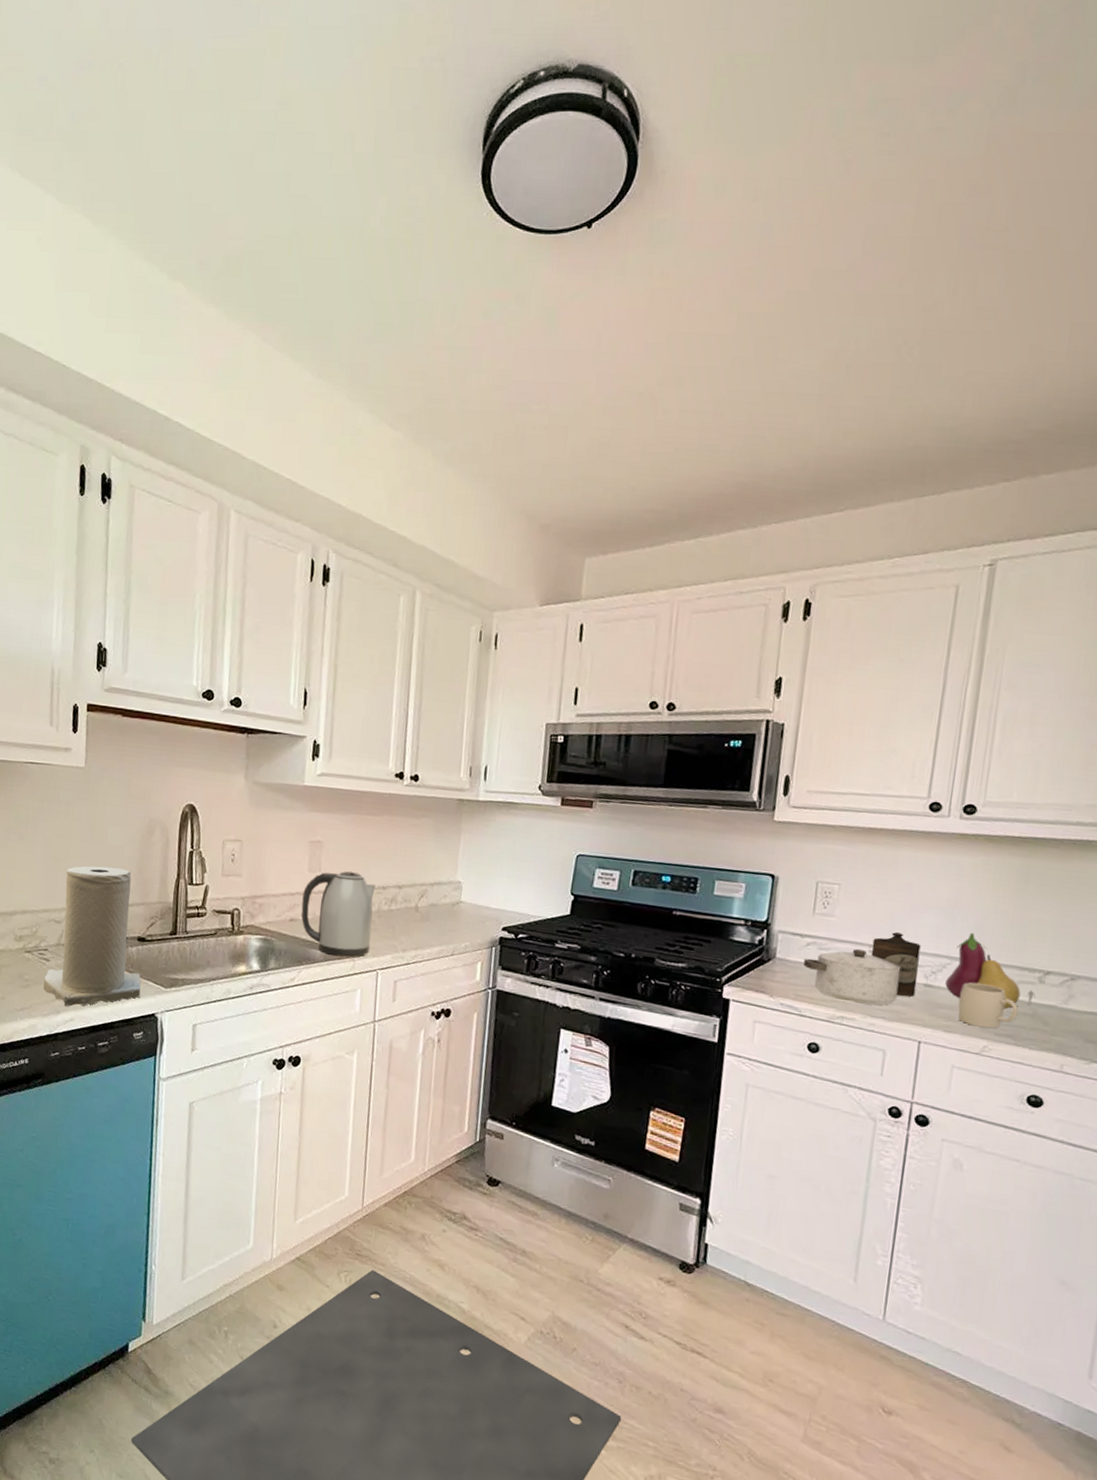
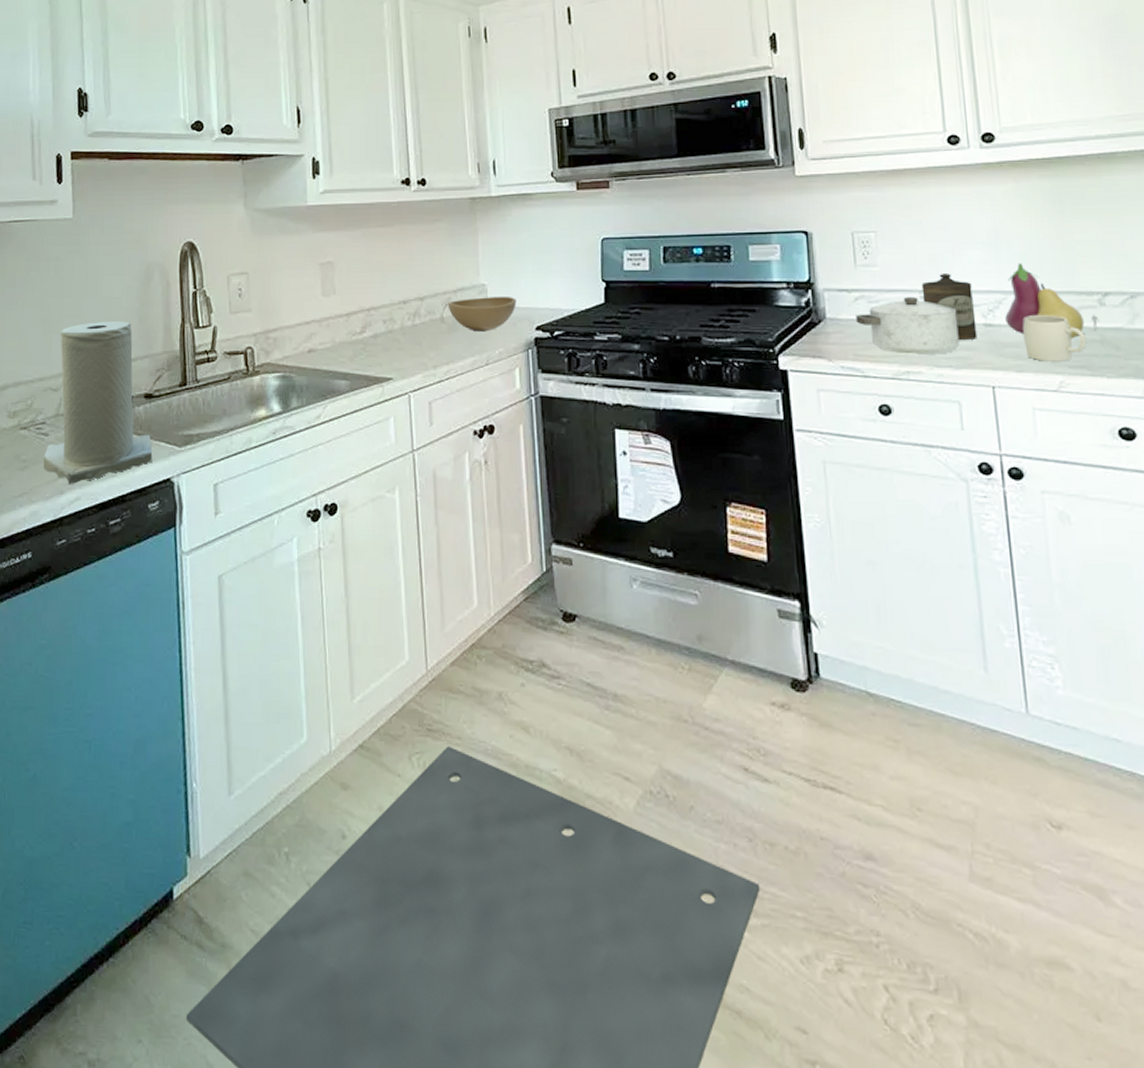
kettle: present [301,870,376,957] -> none [319,289,398,383]
wooden bowl: none [423,892,488,925] -> present [447,297,517,332]

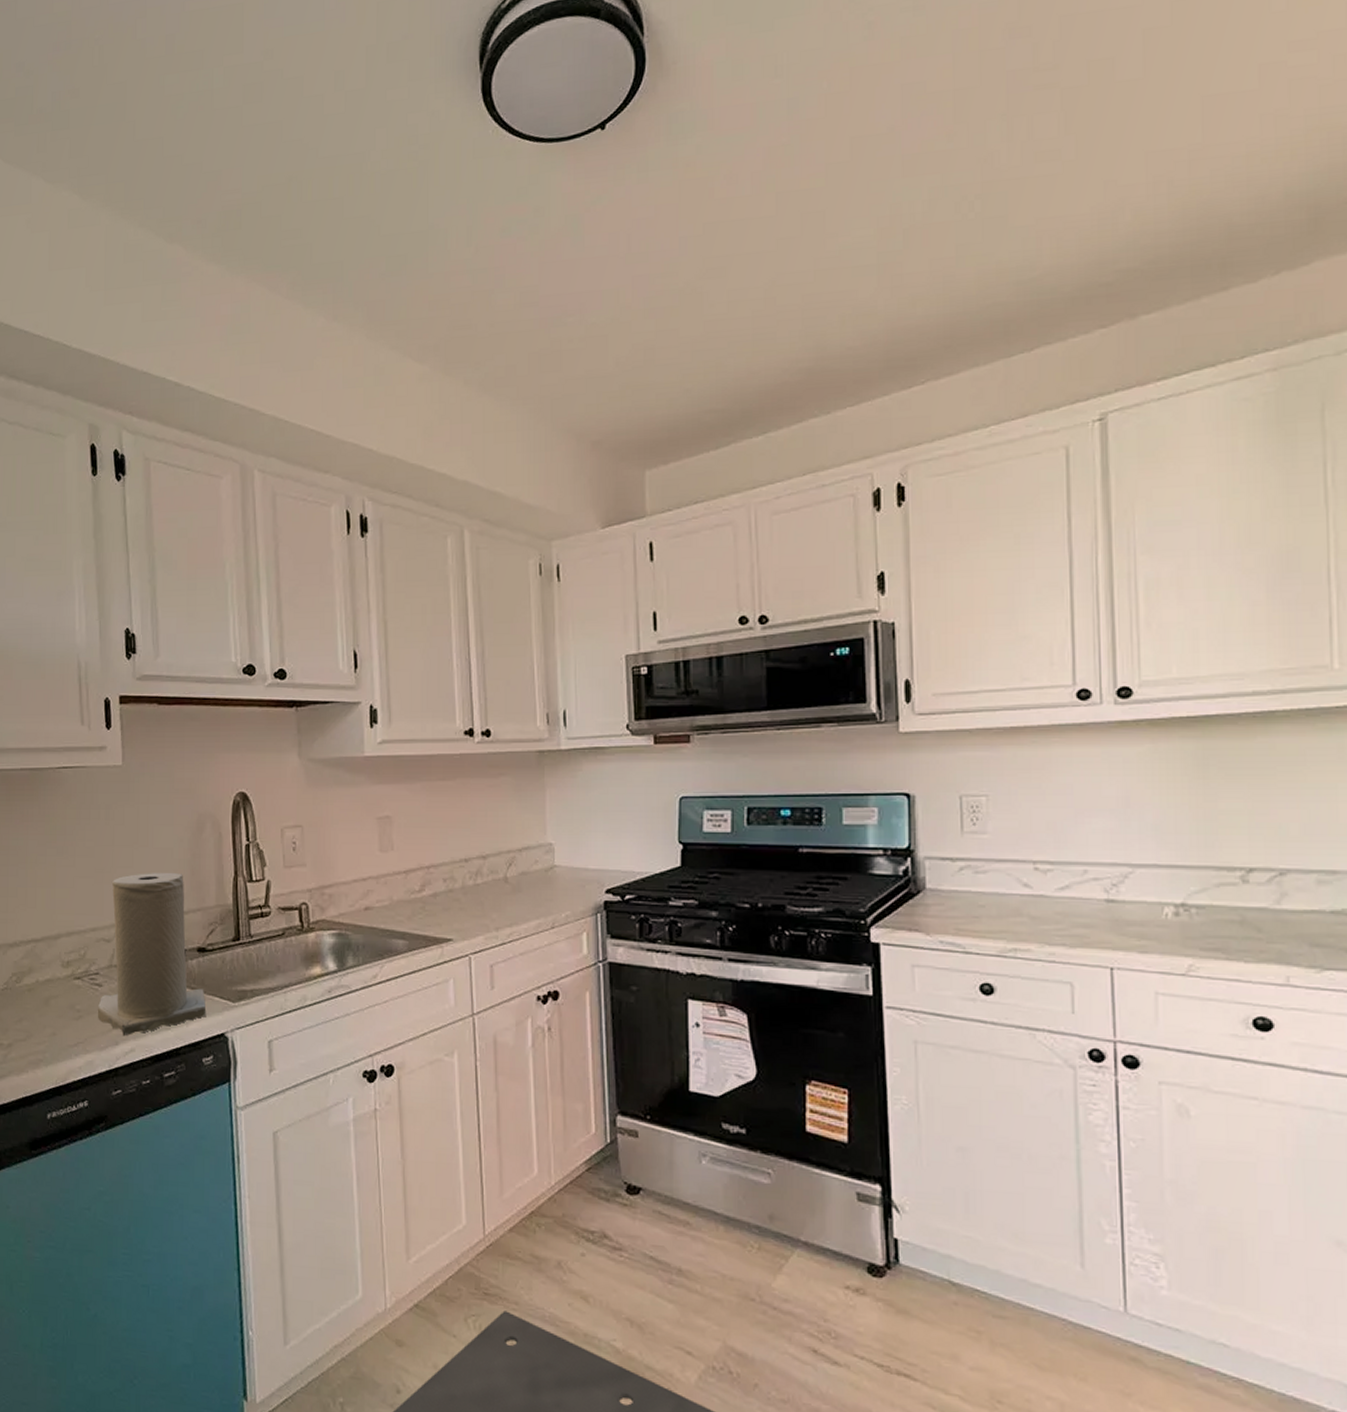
wooden bowl: present [447,297,517,332] -> none [511,857,585,893]
cooking pot: present [856,296,971,354] -> none [960,867,1091,931]
canister: present [921,274,978,341] -> none [1036,843,1097,918]
fruit: present [1005,263,1100,339] -> none [1131,833,1241,919]
mug: present [1023,315,1086,362] -> none [1151,892,1223,943]

